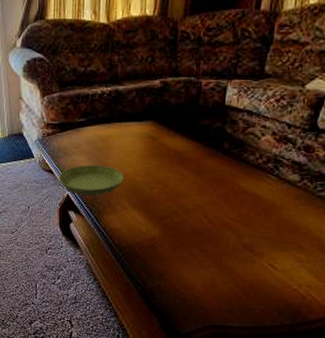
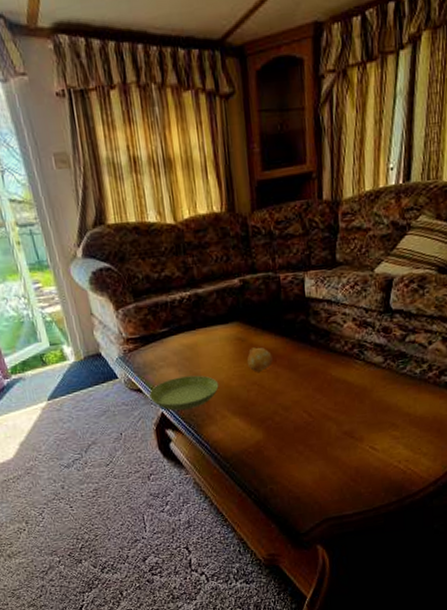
fruit: none [156,147,181,171] -> present [247,347,273,372]

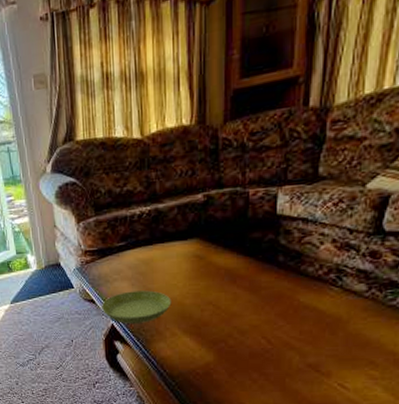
fruit: present [247,347,273,372] -> none [205,266,232,292]

